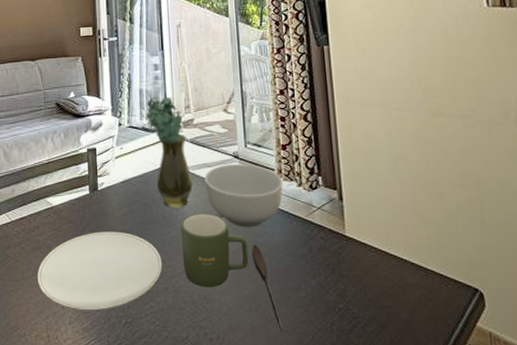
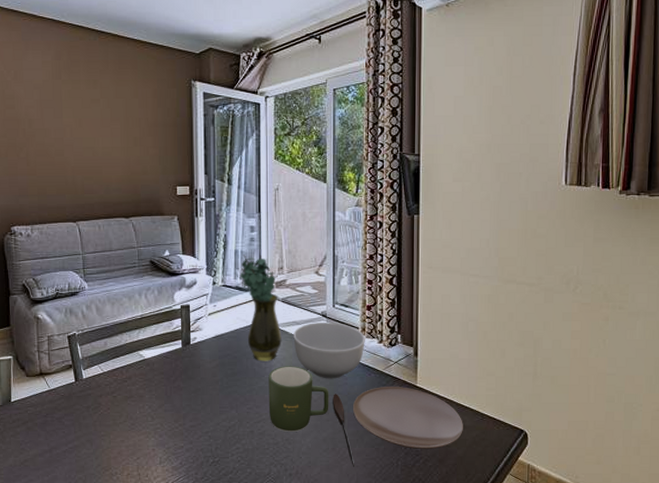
plate: present [37,231,162,312] -> none [129,382,249,453]
plate: none [274,236,405,311] -> present [352,387,463,449]

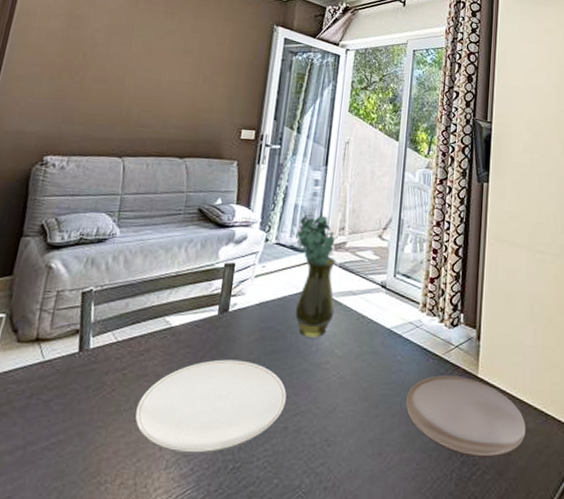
plate: none [129,382,249,453] -> present [135,359,287,455]
mug: present [268,366,329,433] -> none [309,344,381,431]
bowl: present [293,323,365,379] -> none [347,294,426,364]
knife: present [333,394,355,468] -> none [383,382,403,480]

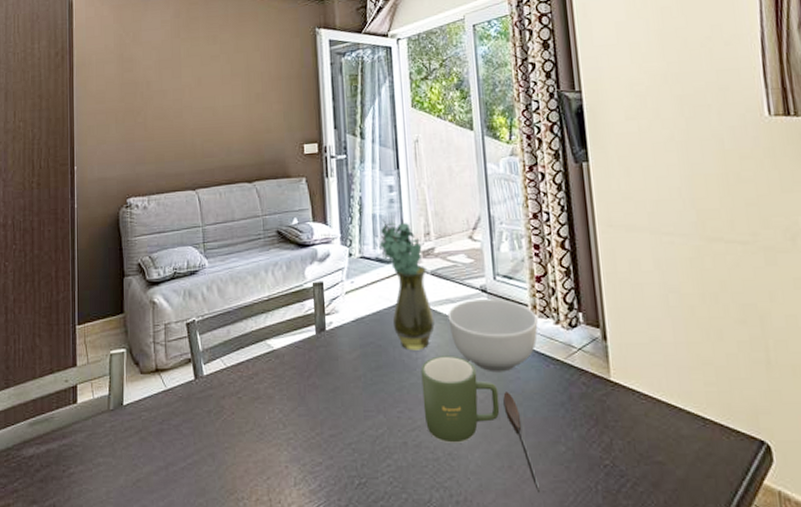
plate: present [135,359,287,455] -> none [257,378,400,471]
mug: none [309,344,381,431] -> present [421,356,500,445]
bowl: none [347,294,426,364] -> present [448,299,538,373]
knife: none [383,382,403,480] -> present [503,392,541,493]
plate: present [405,375,526,457] -> none [529,381,681,467]

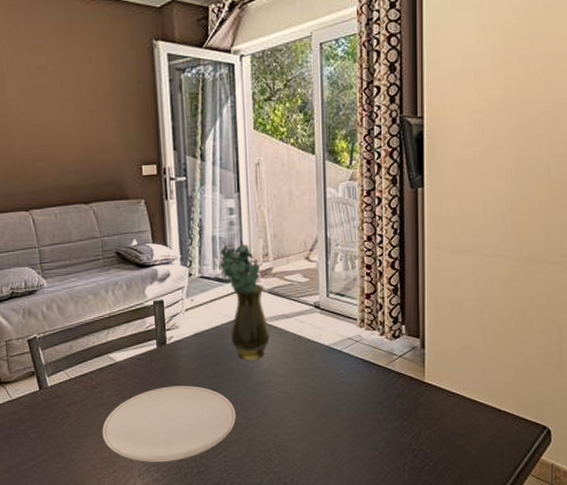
plate: none [257,378,400,471] -> present [102,385,236,464]
mug: present [421,356,500,445] -> none [256,364,326,438]
bowl: present [448,299,538,373] -> none [282,314,365,378]
knife: present [503,392,541,493] -> none [329,393,357,474]

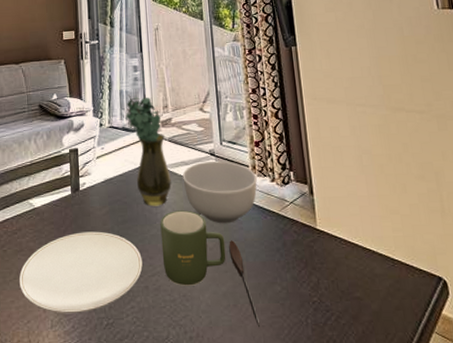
mug: none [256,364,326,438] -> present [160,210,226,287]
bowl: none [282,314,365,378] -> present [182,161,257,224]
knife: none [329,393,357,474] -> present [229,240,261,328]

